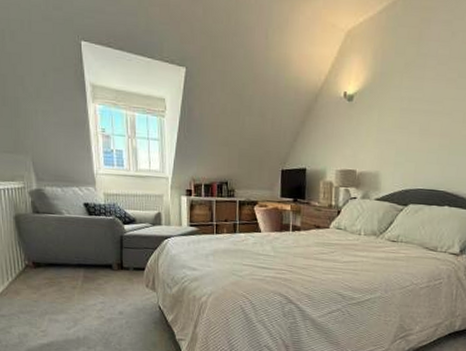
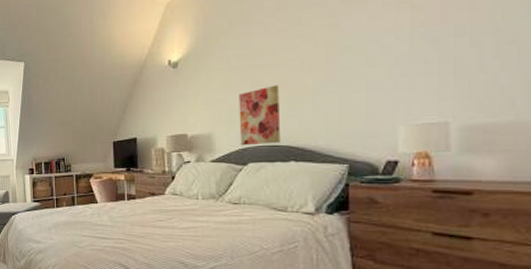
wall art: none [403,132,444,189] -> present [239,85,281,146]

